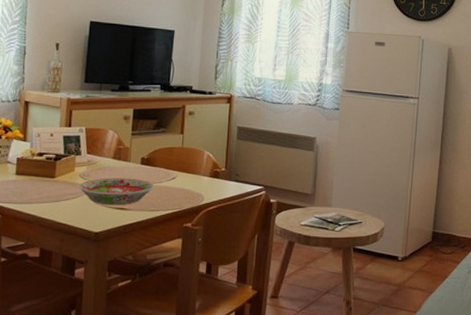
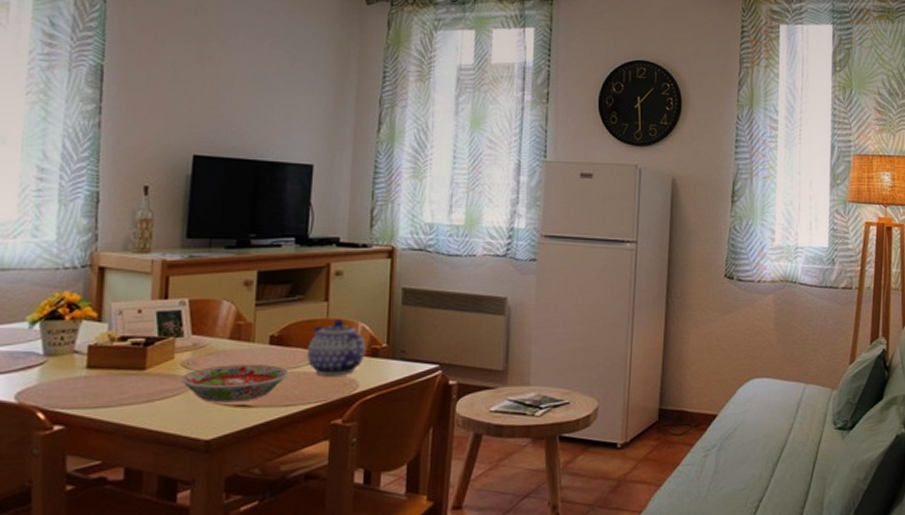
teapot: none [167,148,210,191] -> present [307,319,366,376]

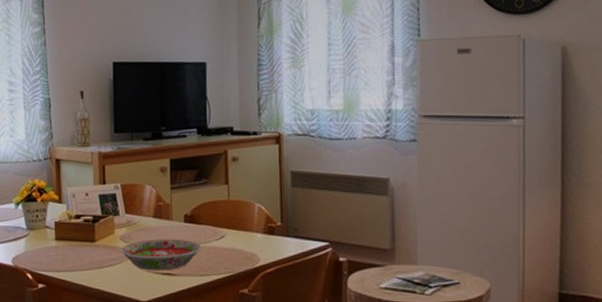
teapot: present [307,319,366,376] -> none [215,200,263,251]

